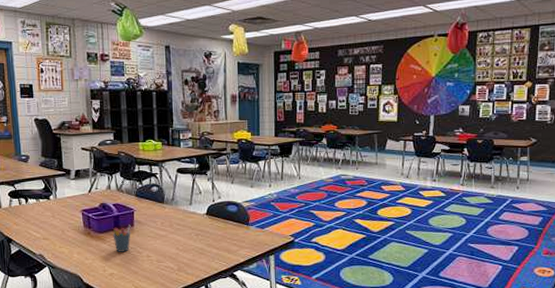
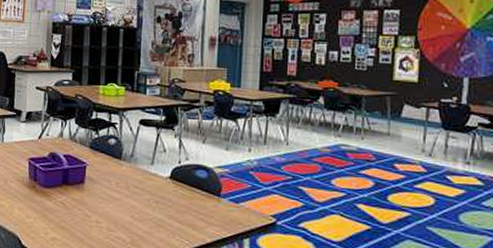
pen holder: present [113,225,131,252] -> none [60,181,81,214]

